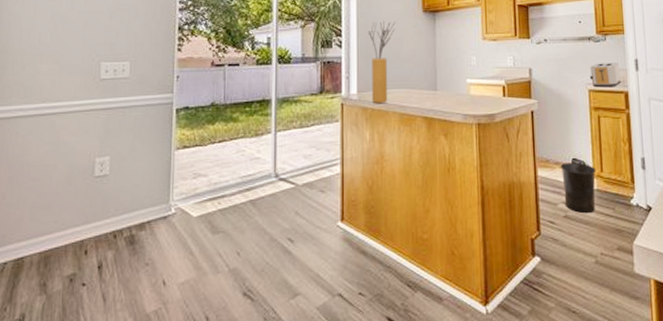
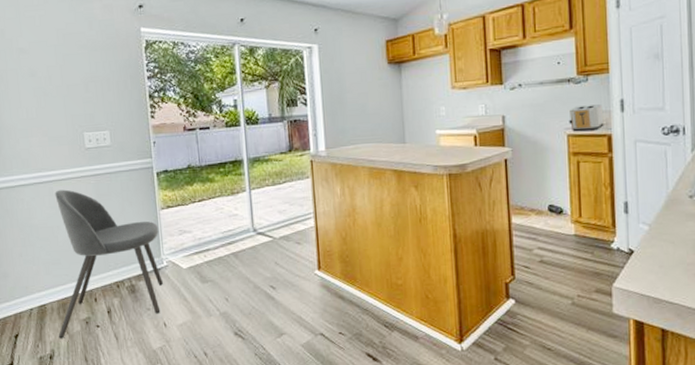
dining chair: none [33,123,171,300] -> present [55,189,163,339]
vase: present [368,20,396,104] -> none [332,75,360,160]
waste bin: present [560,162,597,213] -> none [536,209,575,258]

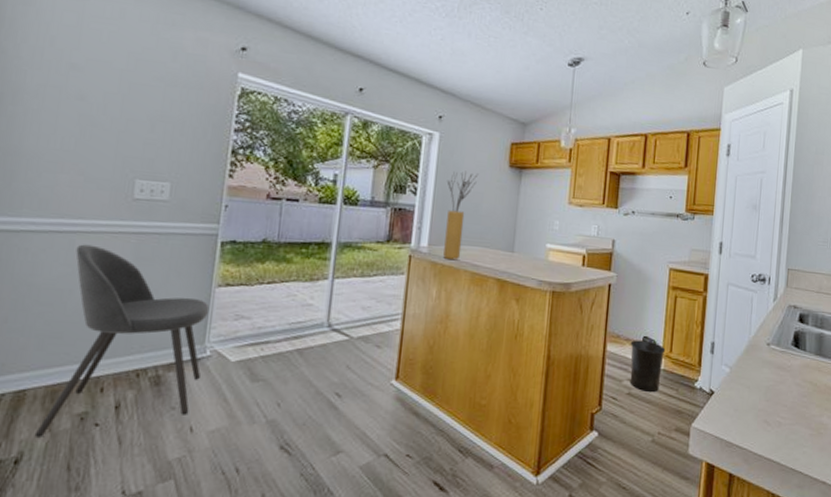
vase: none [332,75,360,160] -> present [443,170,479,261]
waste bin: none [536,209,575,258] -> present [630,340,666,392]
toaster: present [569,104,604,132] -> none [672,242,704,269]

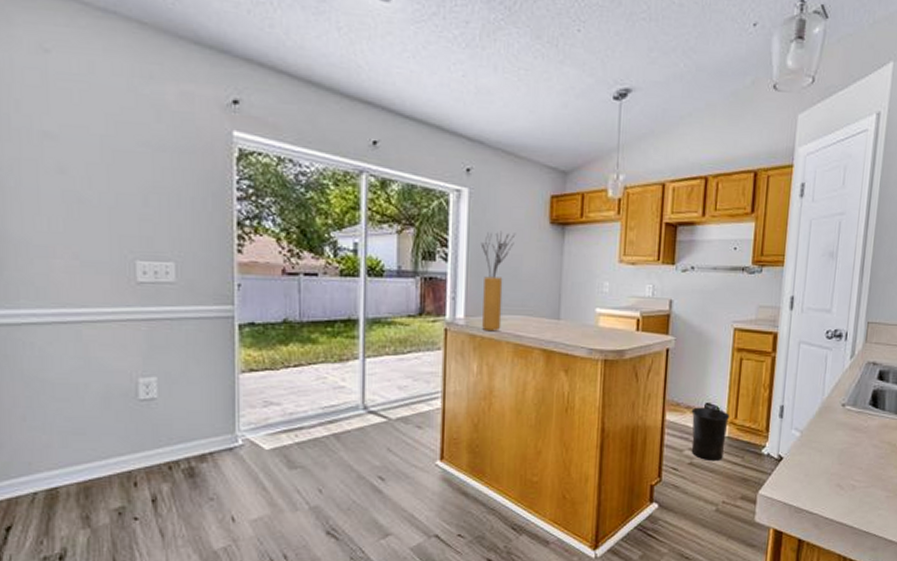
dining chair: present [34,244,210,437] -> none [74,334,236,533]

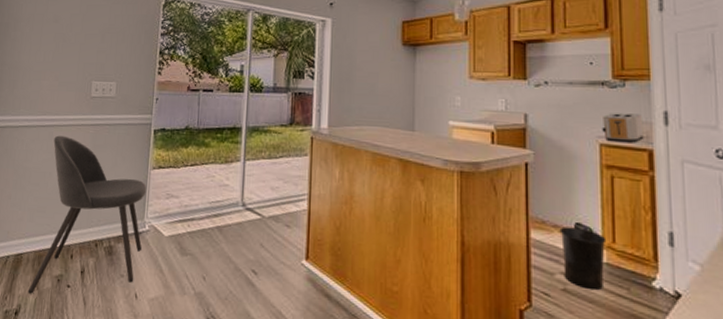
dining chair: none [74,334,236,533] -> present [27,135,147,294]
vase: present [480,230,516,332] -> none [341,52,372,141]
toaster: none [737,298,773,327] -> present [602,113,644,143]

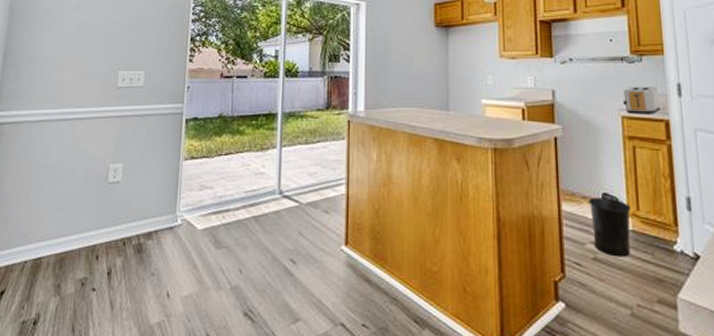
dining chair: present [27,135,147,294] -> none [48,129,179,301]

